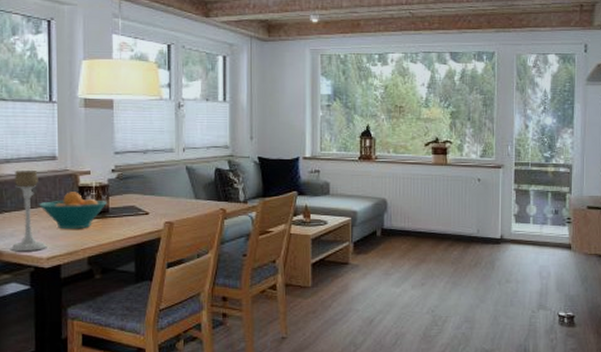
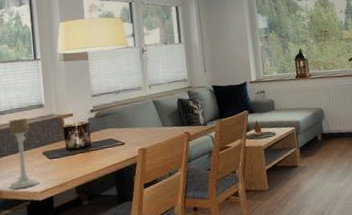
fruit bowl: present [39,192,107,229] -> none [31,132,89,166]

